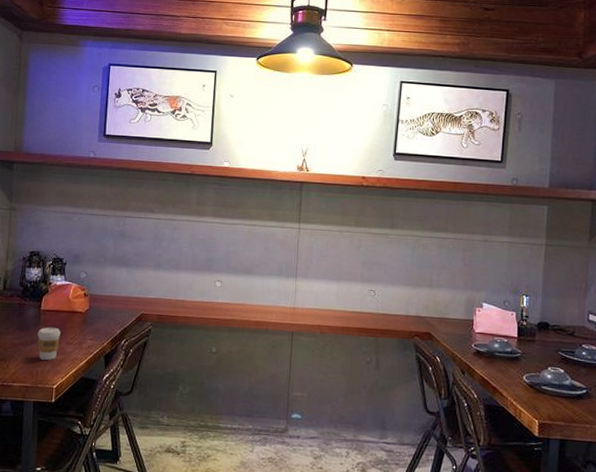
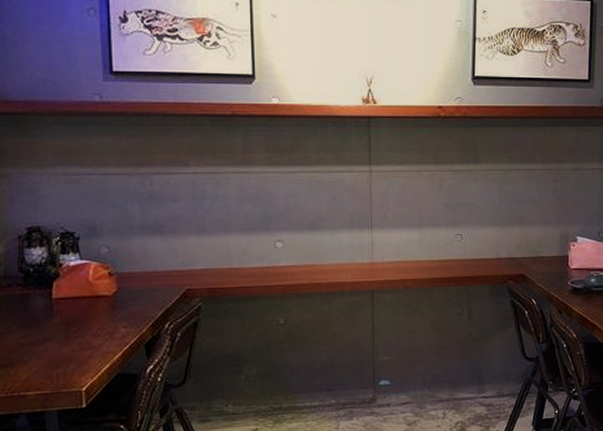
coffee cup: present [37,327,61,360] -> none [52,318,83,359]

